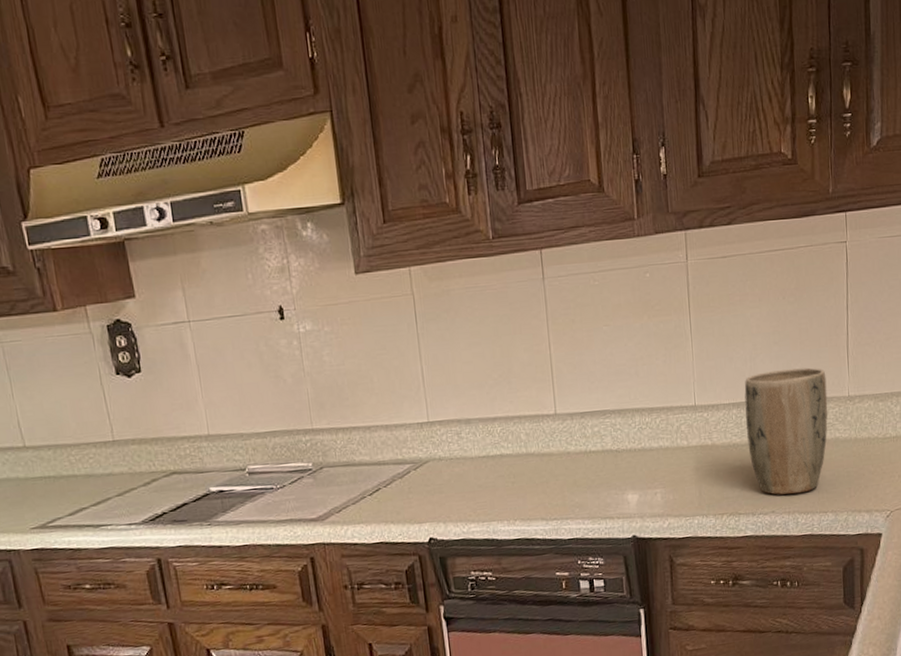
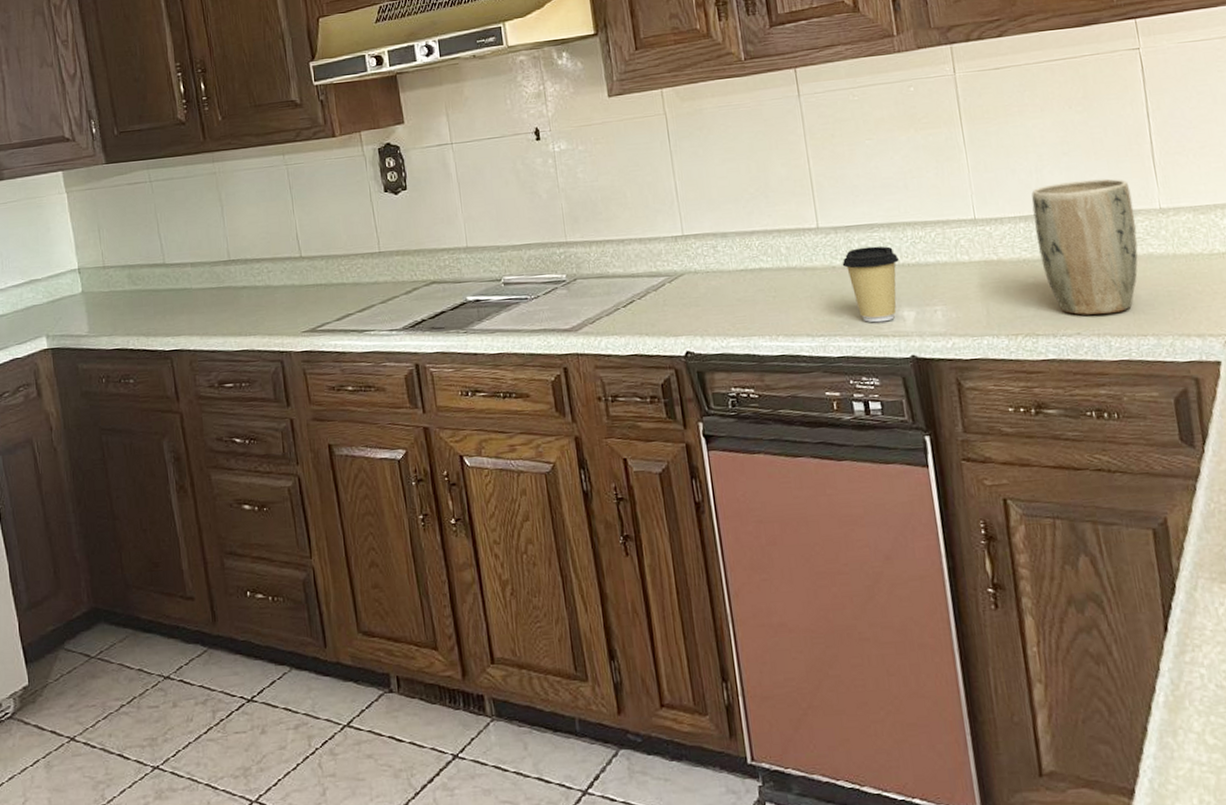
coffee cup: none [576,431,627,506] -> present [842,246,899,323]

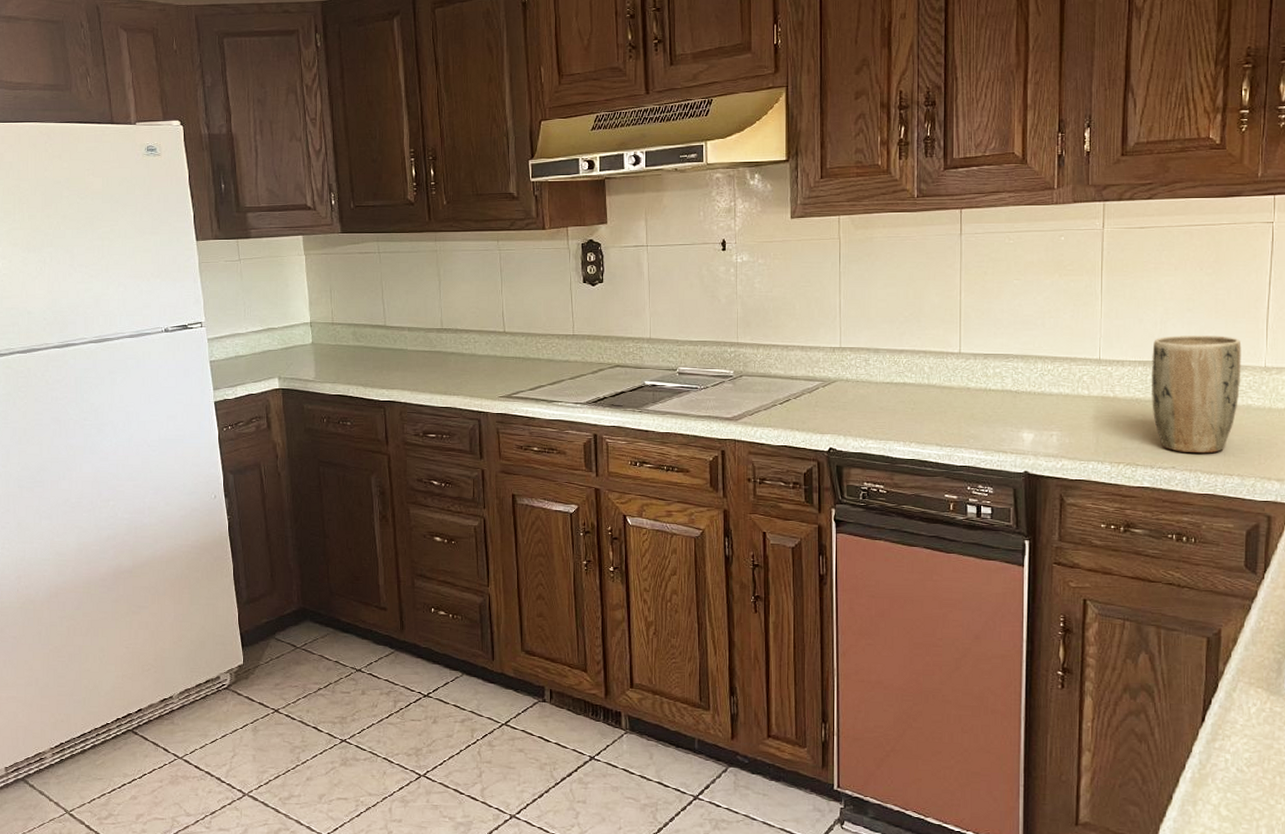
coffee cup: present [842,246,899,323] -> none [976,374,1027,440]

